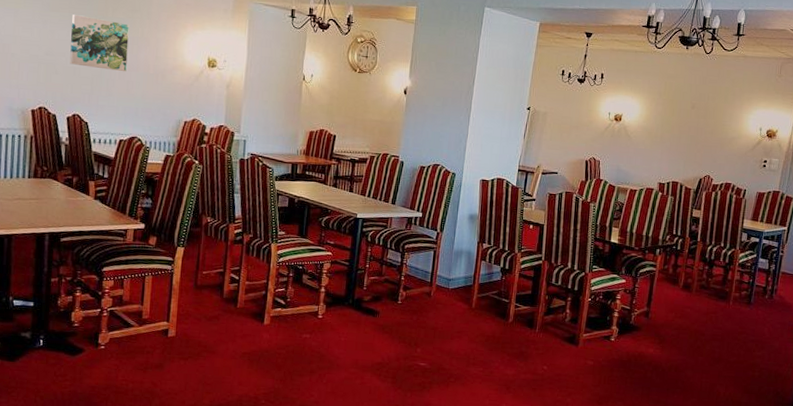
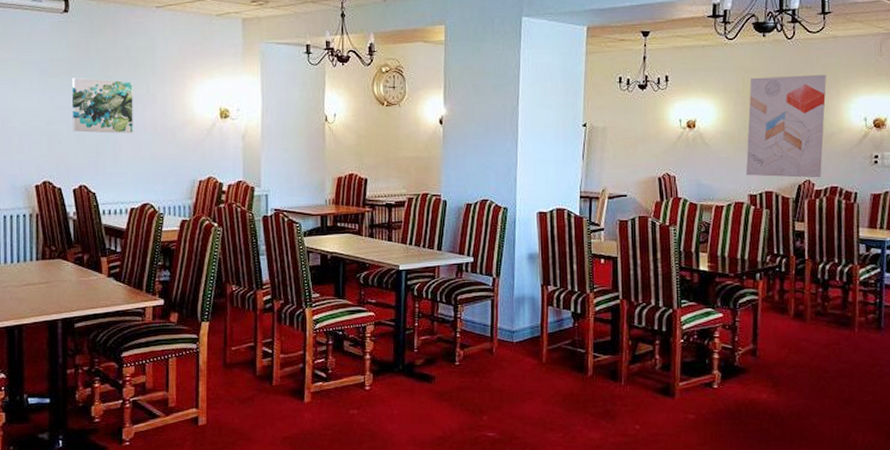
wall art: none [658,83,734,175] -> present [745,74,826,178]

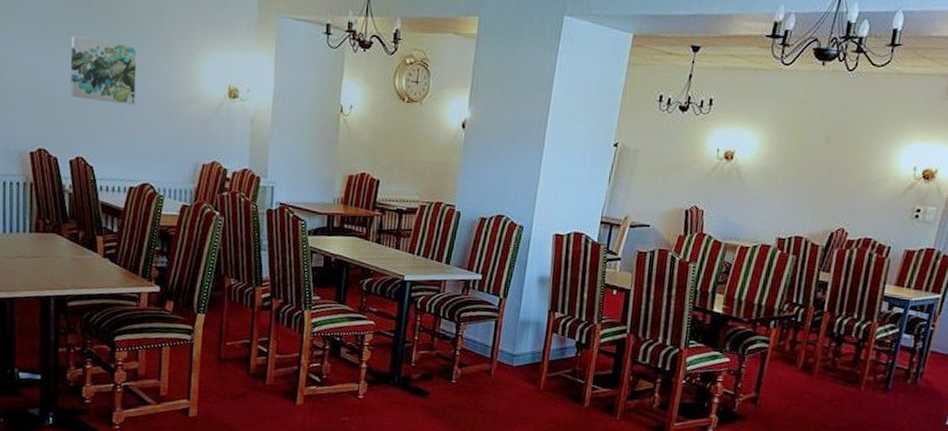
wall art: present [745,74,826,178] -> none [777,110,882,228]

